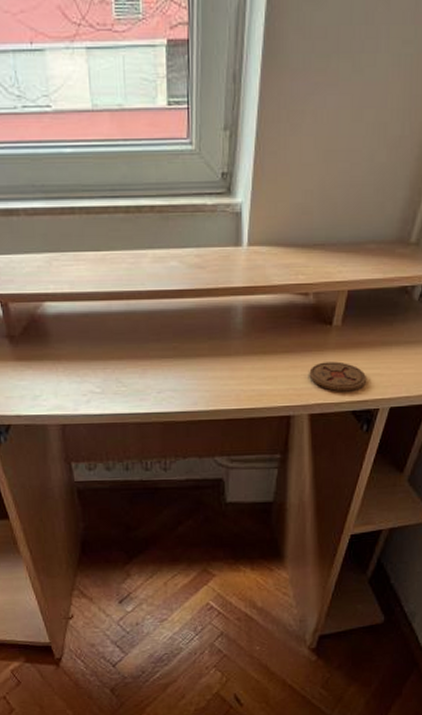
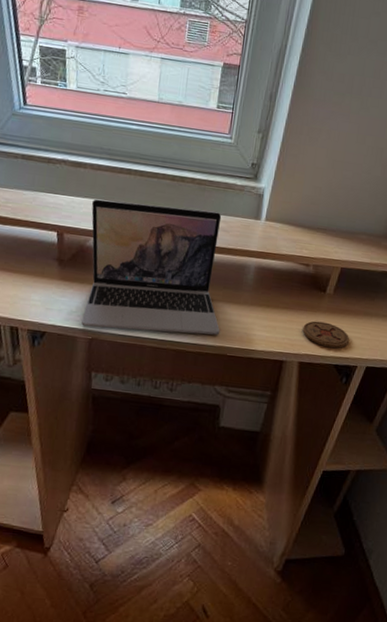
laptop: none [35,245,212,411] -> present [82,199,222,335]

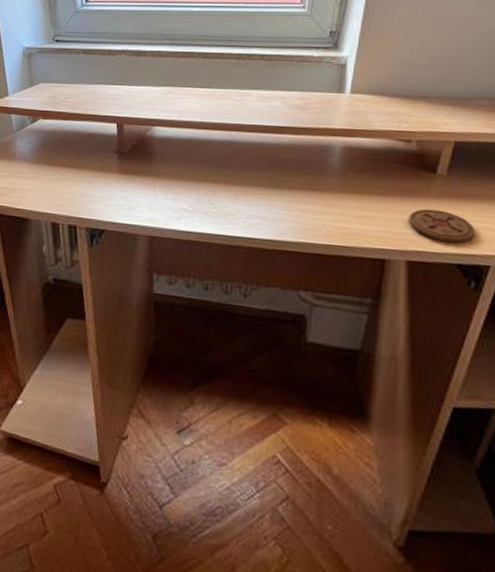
laptop: present [82,199,222,335] -> none [142,86,302,230]

